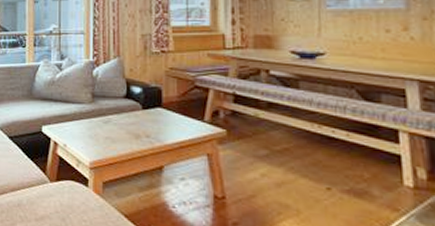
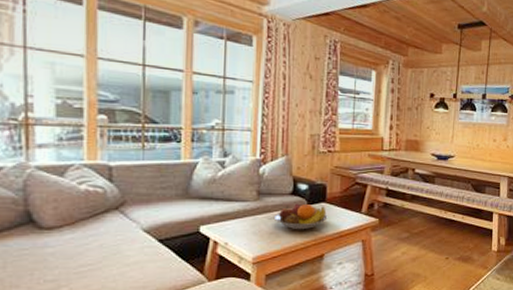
fruit bowl: none [108,107,165,137] -> present [273,203,328,230]

